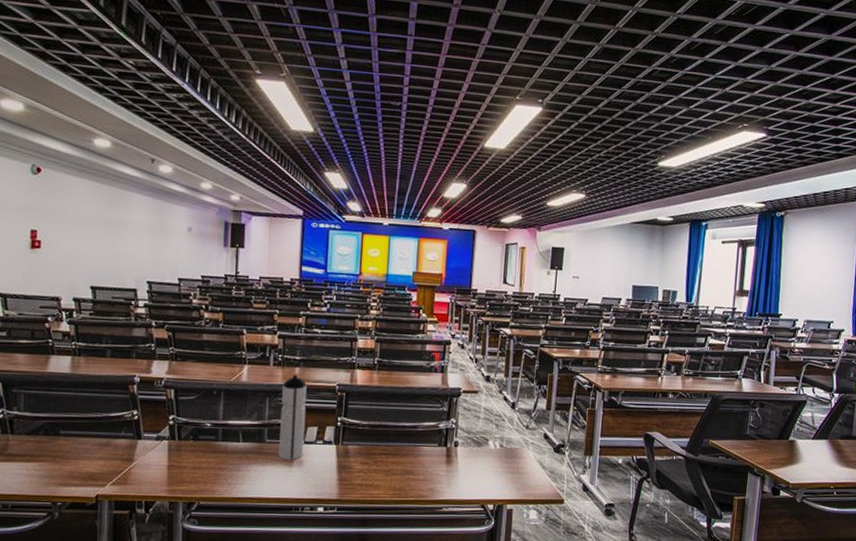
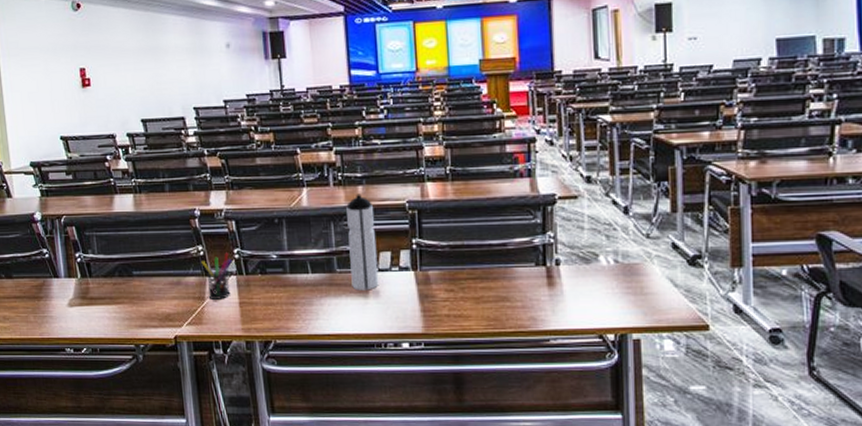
pen holder: none [134,418,166,462] -> present [201,252,232,299]

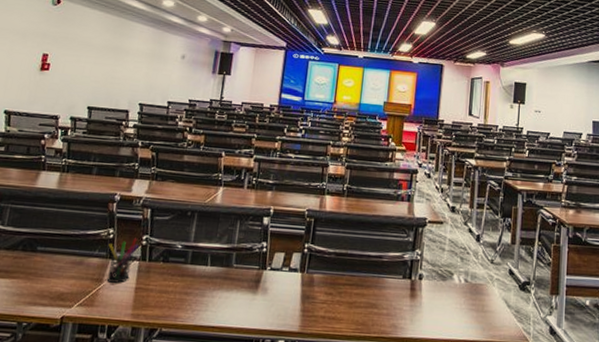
water bottle: present [346,194,379,291] -> none [244,198,277,287]

